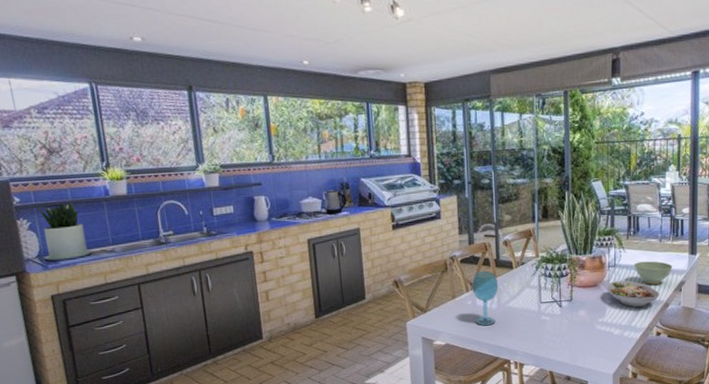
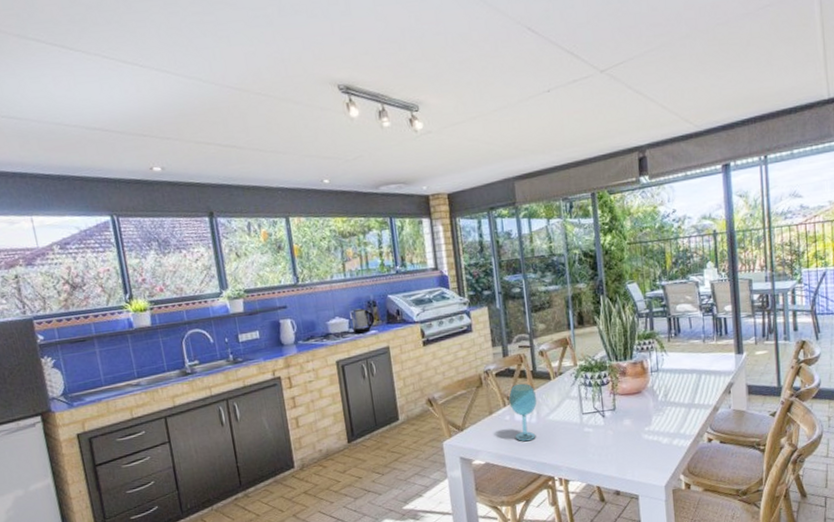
planter: present [37,201,93,261] -> none [61,336,118,399]
salad: present [606,280,659,308] -> none [650,385,708,414]
bowl: present [633,261,673,285] -> none [677,363,719,388]

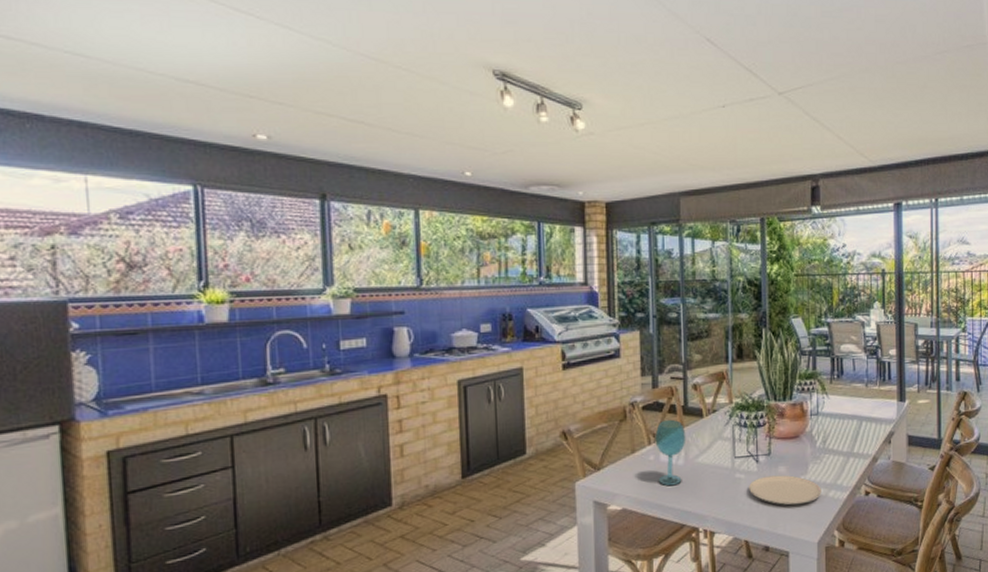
kettle: present [350,308,375,334] -> none [480,321,509,351]
plate: none [597,427,666,454] -> present [749,475,821,506]

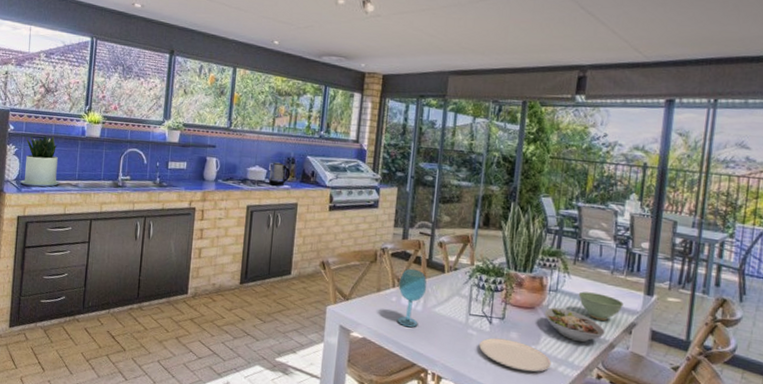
planter: none [103,329,173,406] -> present [20,135,60,187]
kettle: none [480,321,509,351] -> present [268,162,291,186]
salad: none [808,431,867,463] -> present [544,307,605,343]
bowl: none [838,408,880,436] -> present [578,291,624,321]

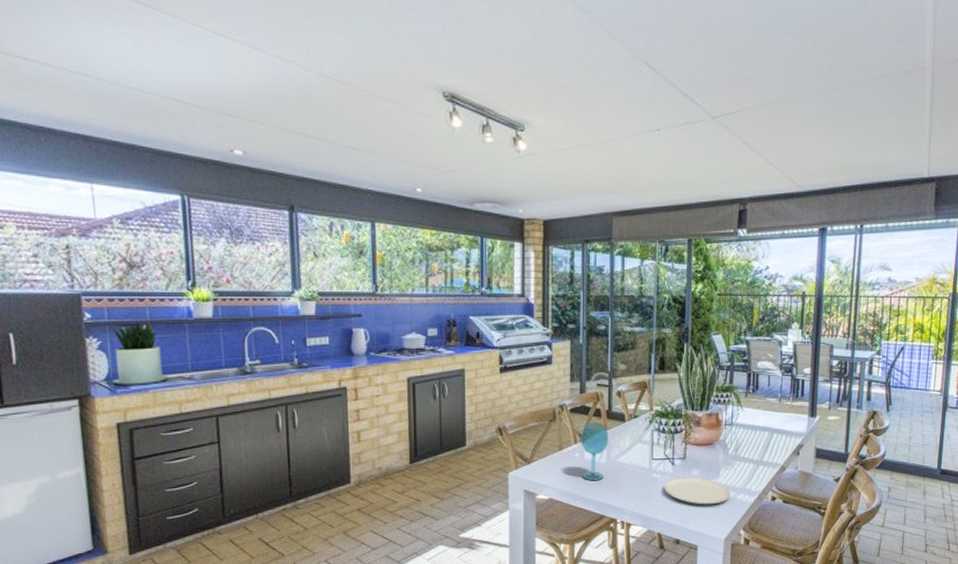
kettle: present [268,162,291,186] -> none [428,326,453,352]
salad: present [544,307,605,343] -> none [721,440,776,470]
bowl: present [578,291,624,321] -> none [751,421,791,446]

